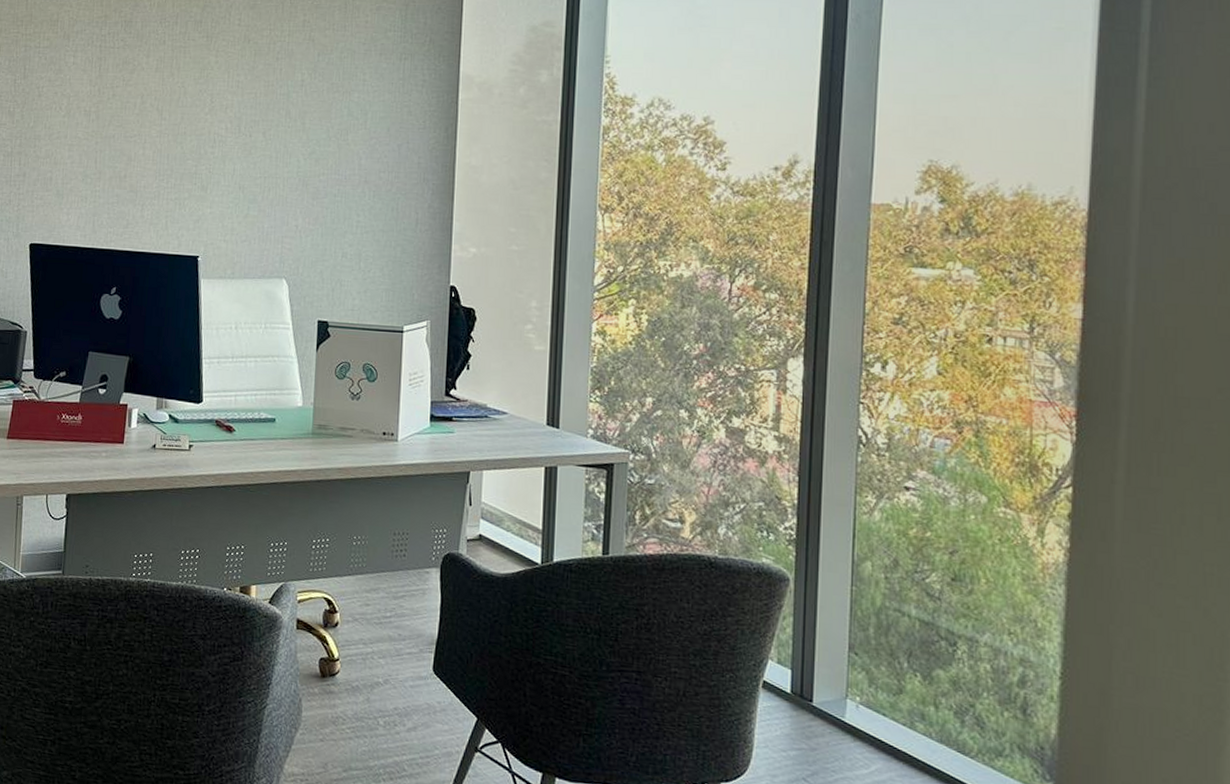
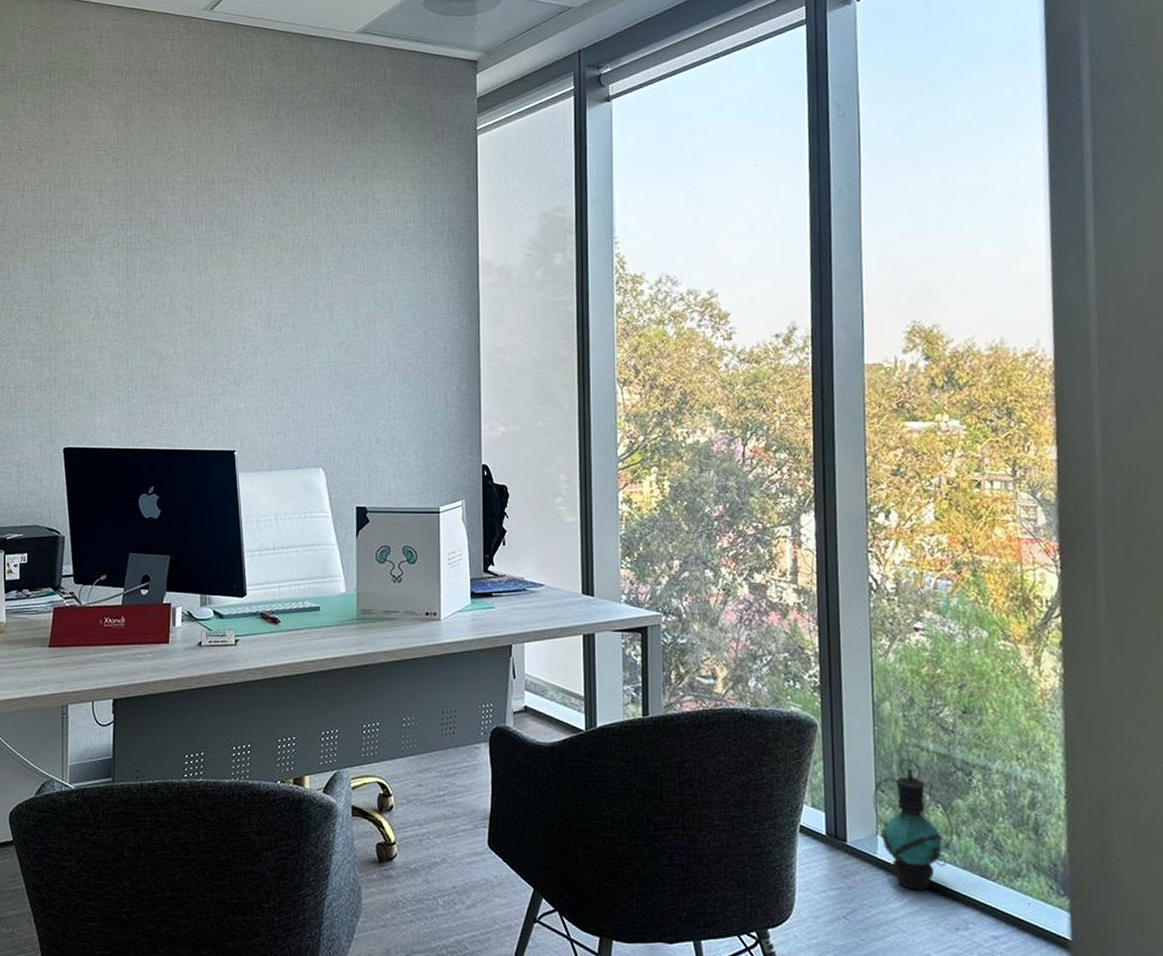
lantern: none [845,622,932,760] -> present [873,758,954,890]

